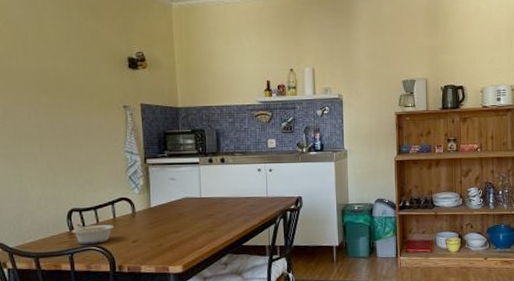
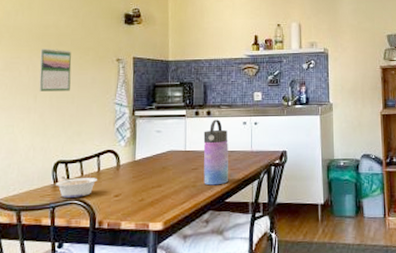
calendar: none [41,95,77,140] -> present [39,49,72,91]
water bottle: none [218,167,246,231] -> present [203,120,229,186]

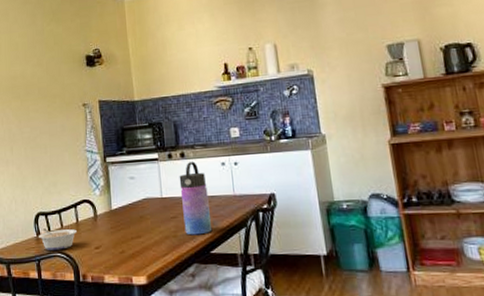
calendar: present [39,49,72,91] -> none [12,99,42,143]

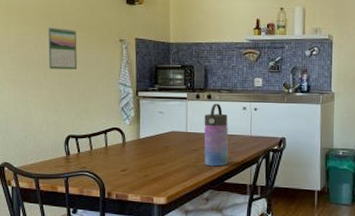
calendar: none [12,99,42,143] -> present [47,27,77,70]
legume: present [39,228,77,250] -> none [68,149,105,170]

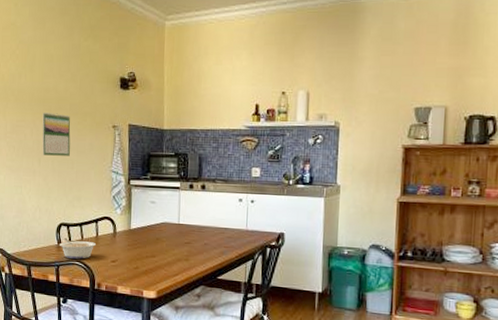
legume: none [68,149,105,170] -> present [60,238,96,259]
water bottle: present [204,104,229,167] -> none [196,194,223,262]

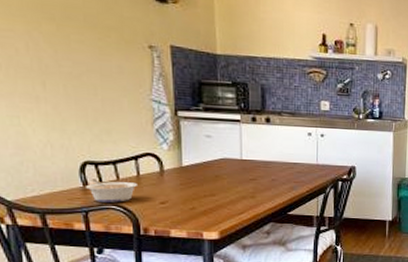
calendar: present [42,113,71,156] -> none [42,22,90,80]

